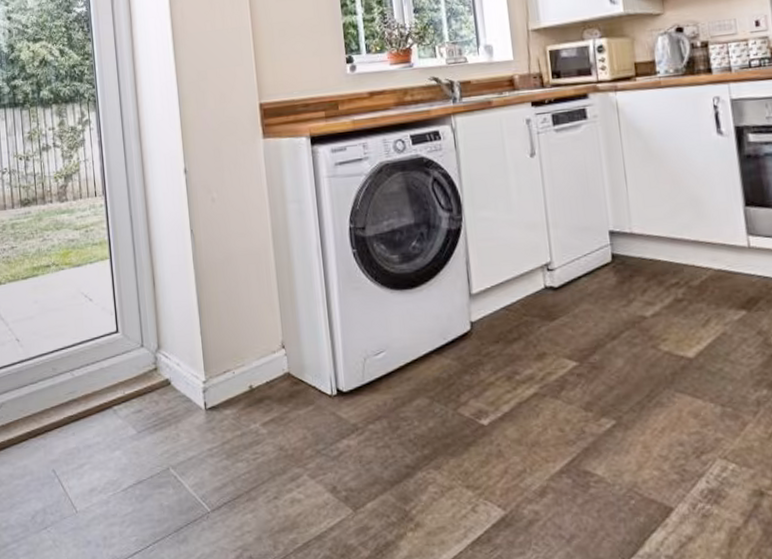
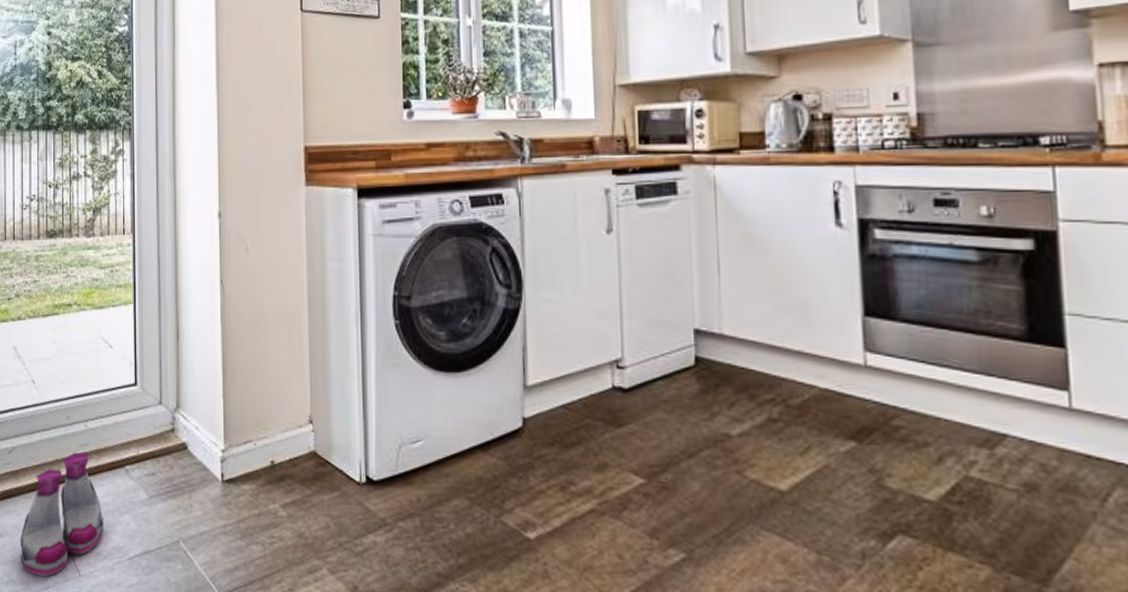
boots: none [16,399,97,518] -> present [19,452,104,577]

